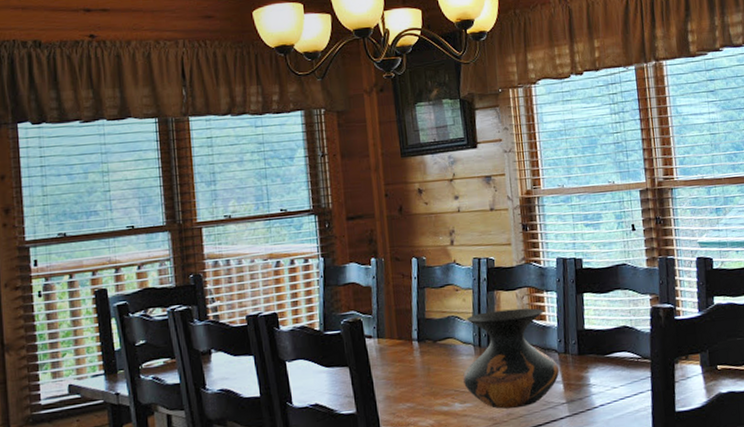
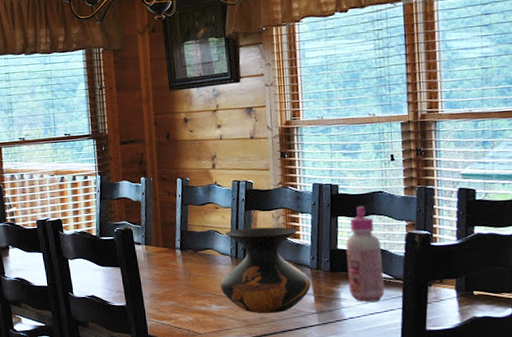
glue bottle: none [592,280,634,386] -> present [345,206,385,302]

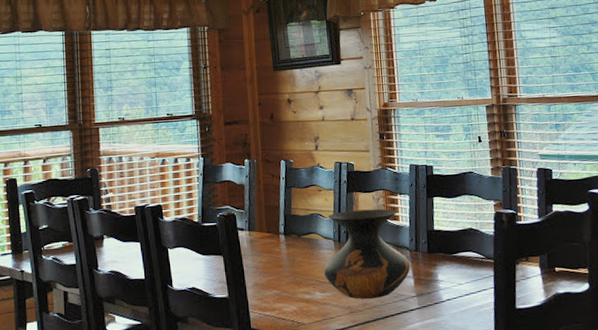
glue bottle: present [345,206,385,302] -> none [441,186,478,283]

